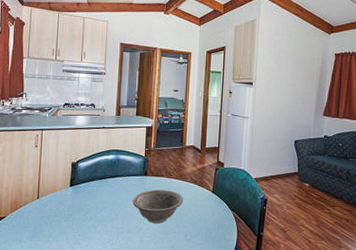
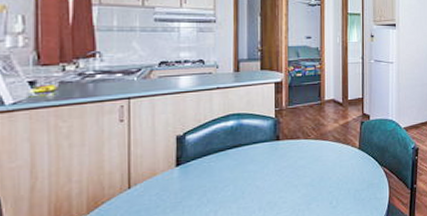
decorative bowl: present [133,189,184,224] -> none [263,153,326,195]

